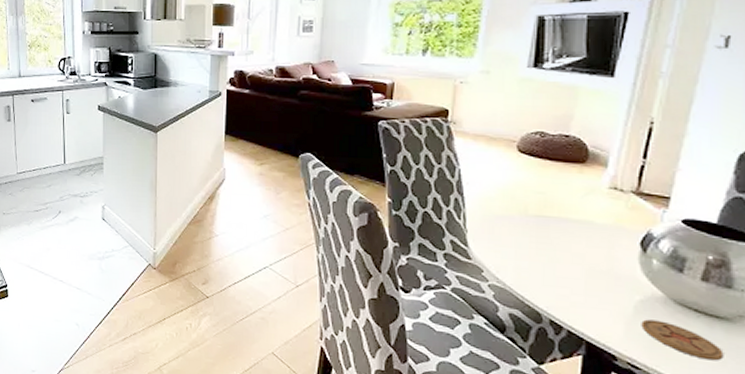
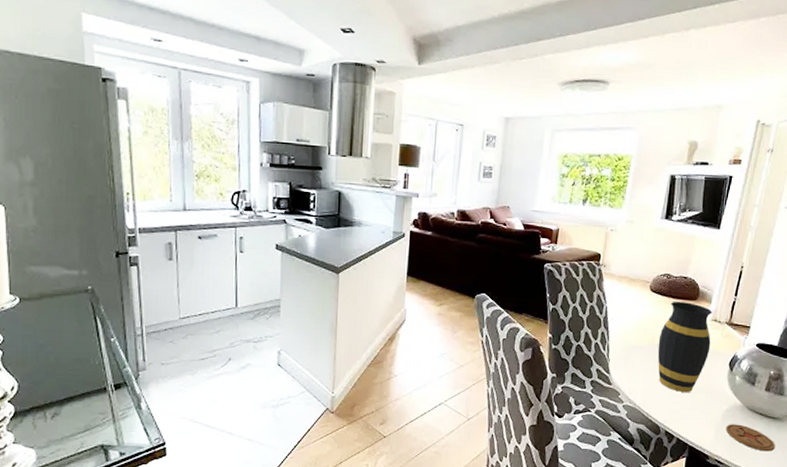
vase: none [532,163,611,276] -> present [657,301,713,393]

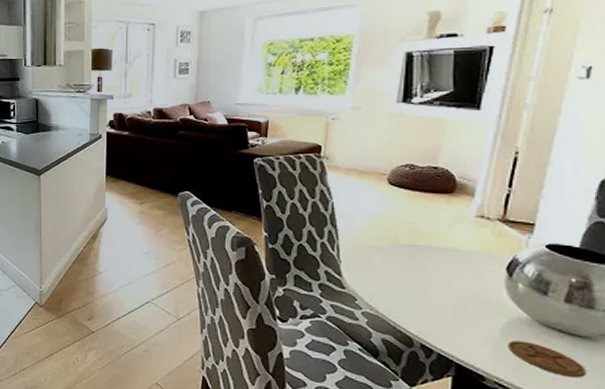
vase: present [657,301,713,393] -> none [403,195,478,302]

